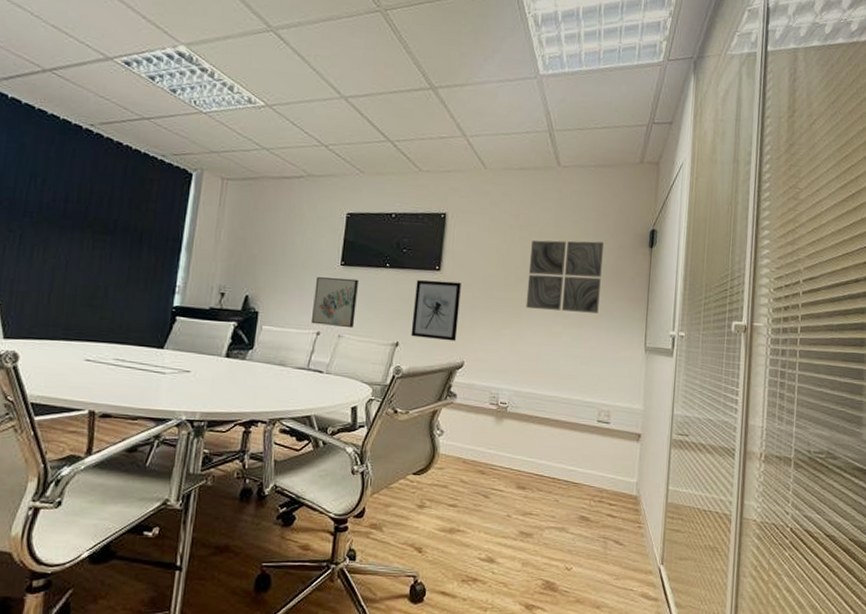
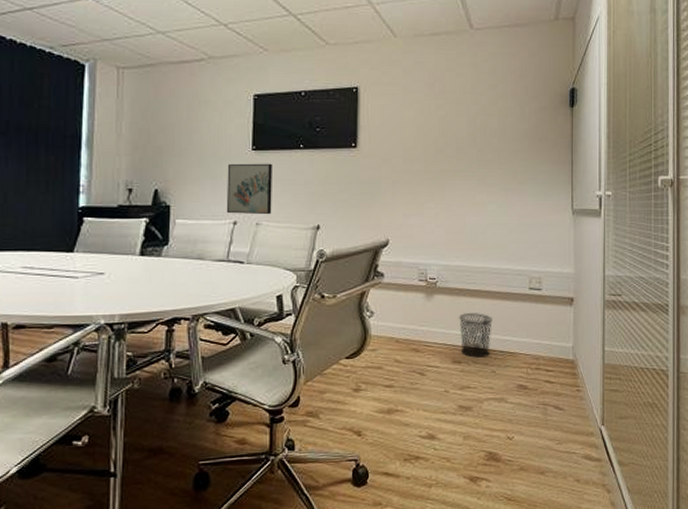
wall art: present [411,279,461,342] -> none [331,158,380,220]
wall art: present [526,240,604,314] -> none [448,105,523,179]
waste bin: none [526,440,559,486] -> present [459,313,492,359]

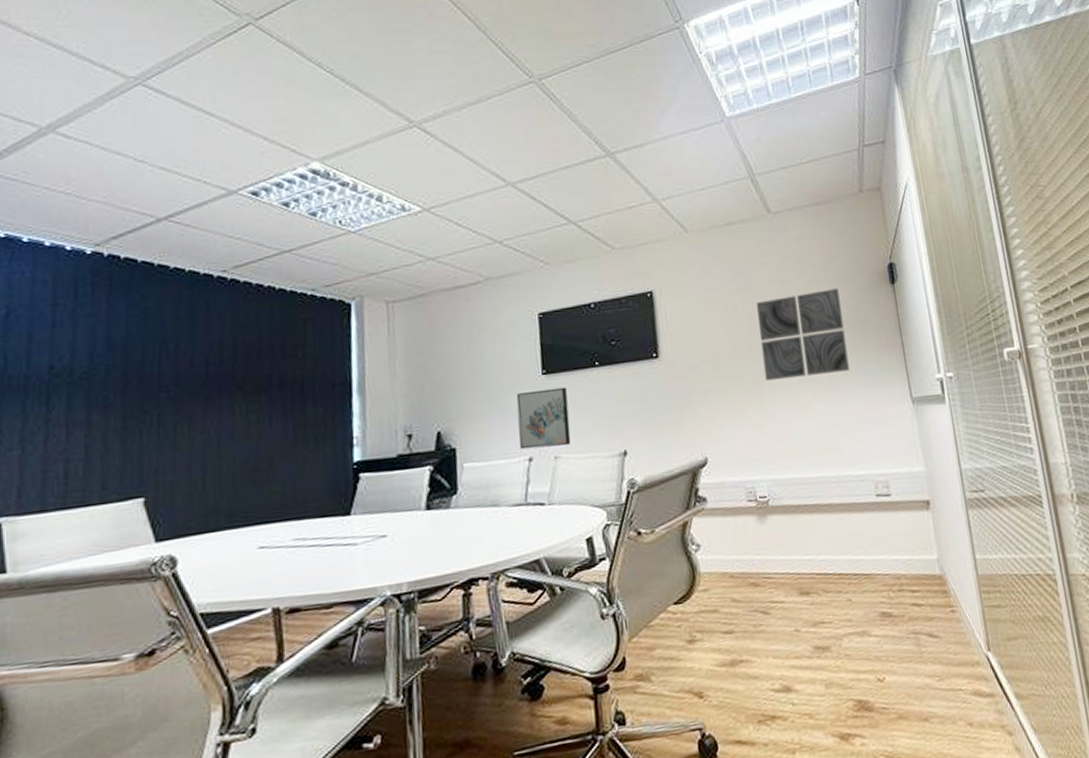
wall art: none [448,105,523,179] -> present [757,288,850,380]
waste bin: present [459,313,492,359] -> none [800,531,842,587]

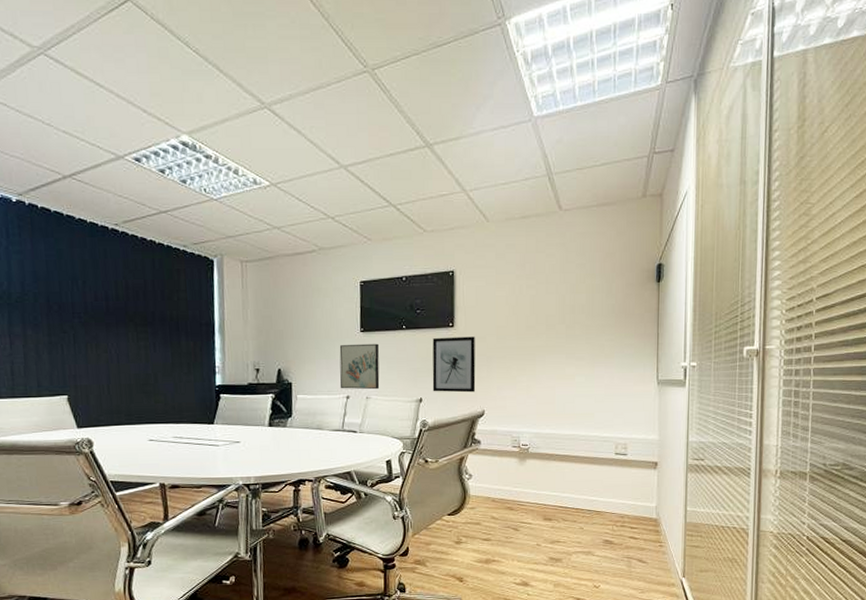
wall art: none [633,367,694,441] -> present [432,336,476,393]
wall art: present [757,288,850,380] -> none [538,282,610,354]

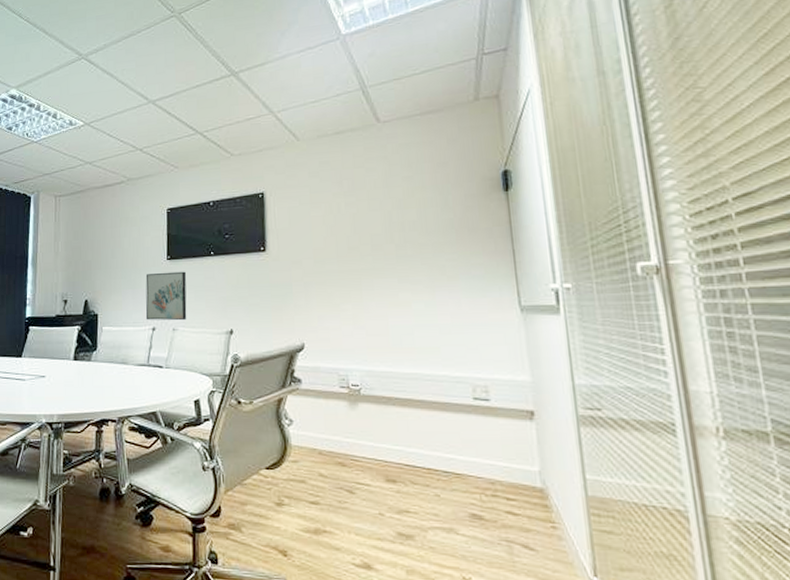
wall art: present [432,336,476,393] -> none [243,260,293,323]

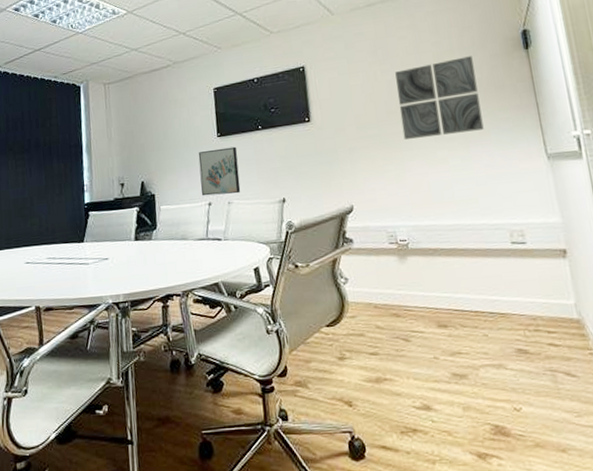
wall art: none [360,194,453,278] -> present [395,56,484,140]

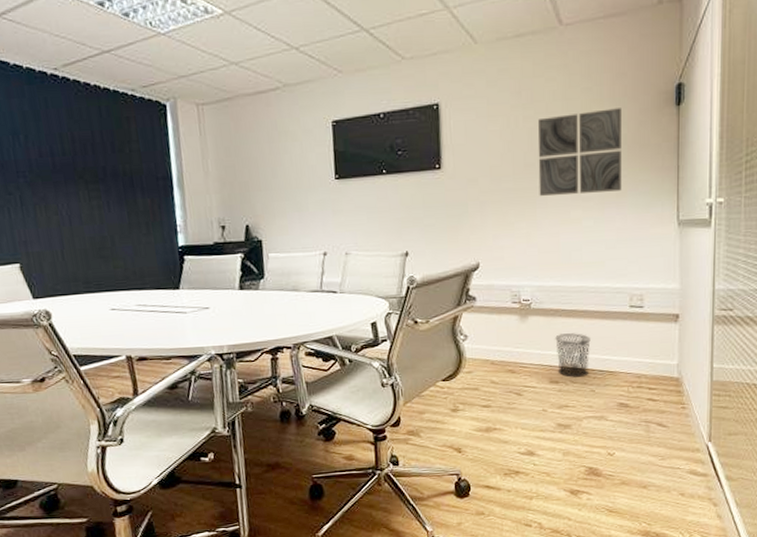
wall art: present [198,146,241,196] -> none [312,191,360,245]
waste bin: none [437,272,478,322] -> present [555,333,591,379]

